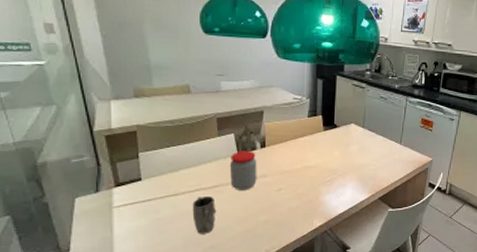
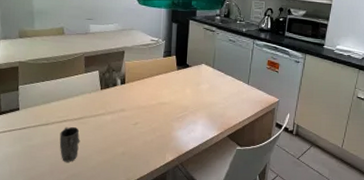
jar: present [229,150,257,190] -> none [93,86,118,123]

